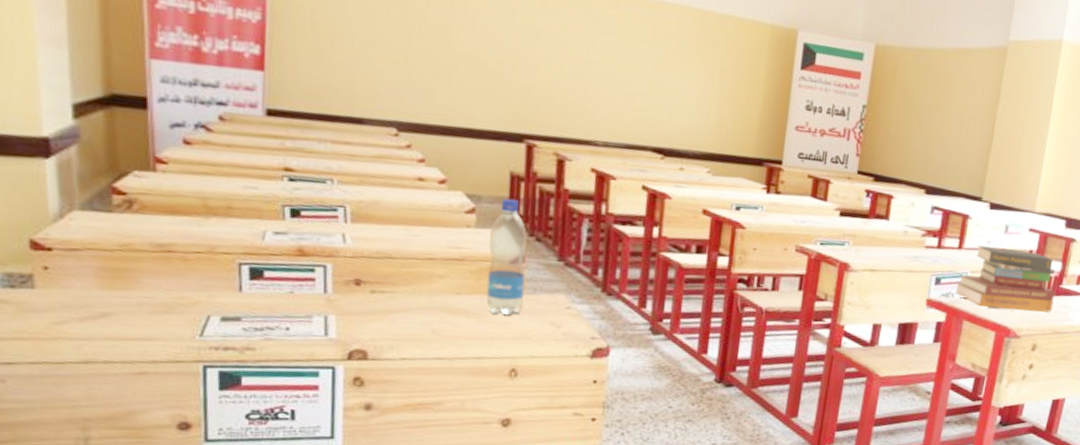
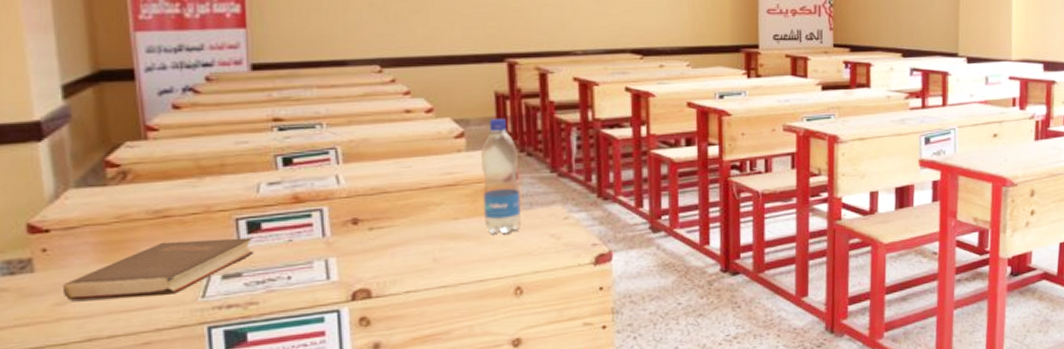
book: none [63,276,254,329] -> present [63,237,253,301]
books: present [955,246,1056,313] -> none [946,99,1044,159]

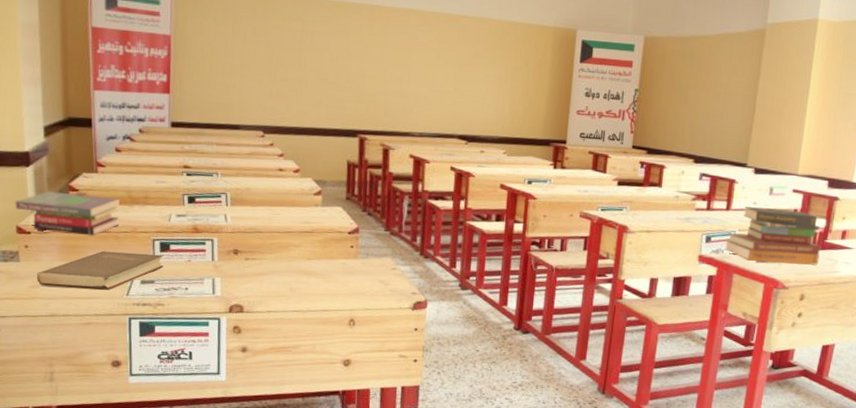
books: none [23,169,184,227] -> present [15,191,119,236]
bottle: present [481,119,521,235] -> none [330,182,361,276]
books: none [946,99,1044,159] -> present [725,207,820,265]

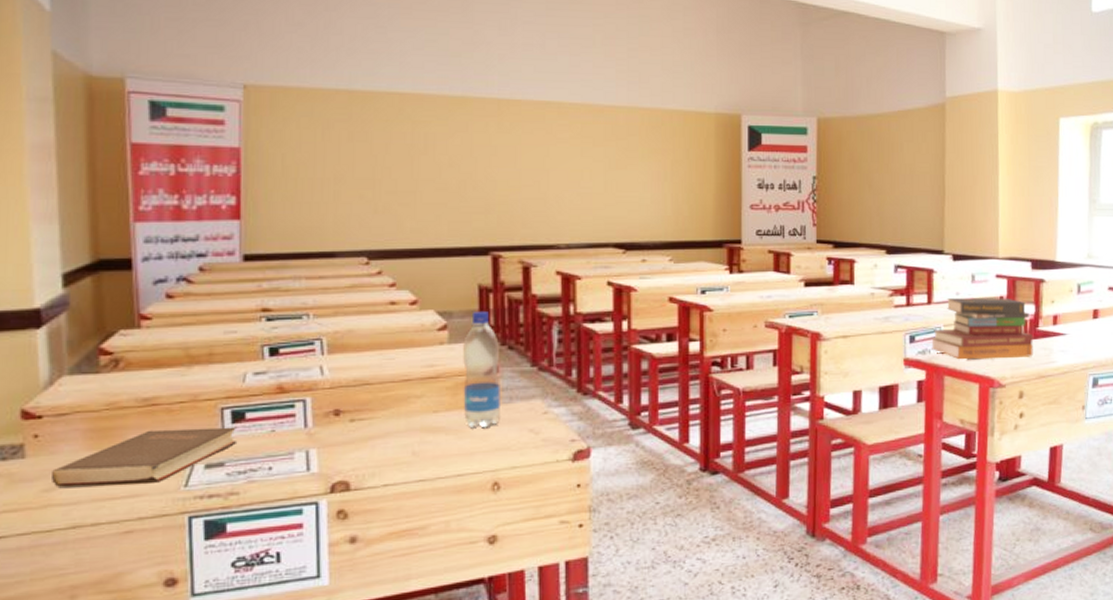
books: present [15,191,119,236] -> none [19,357,173,414]
bottle: none [330,182,361,276] -> present [463,312,500,429]

